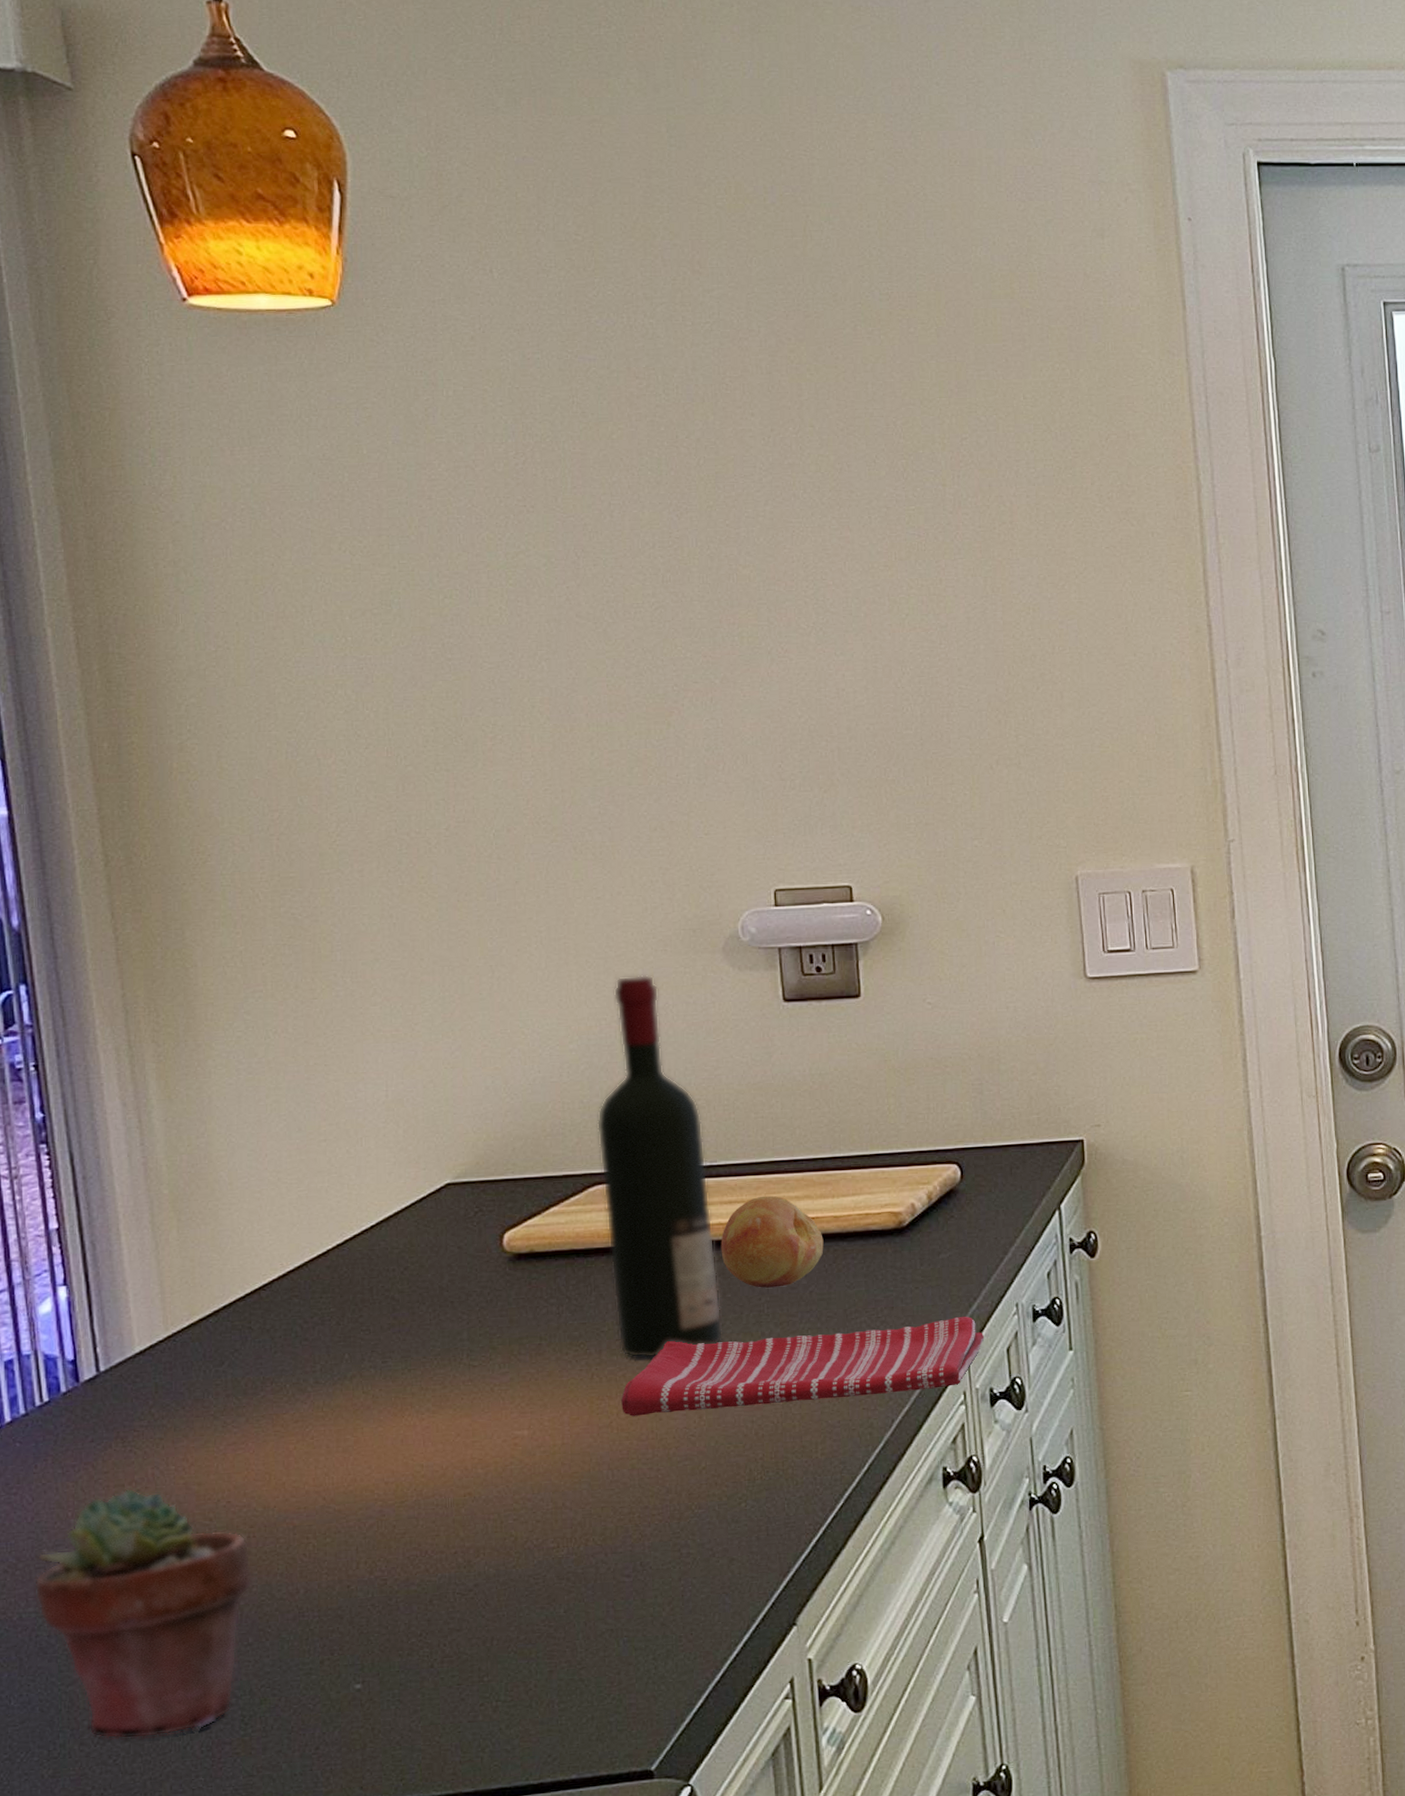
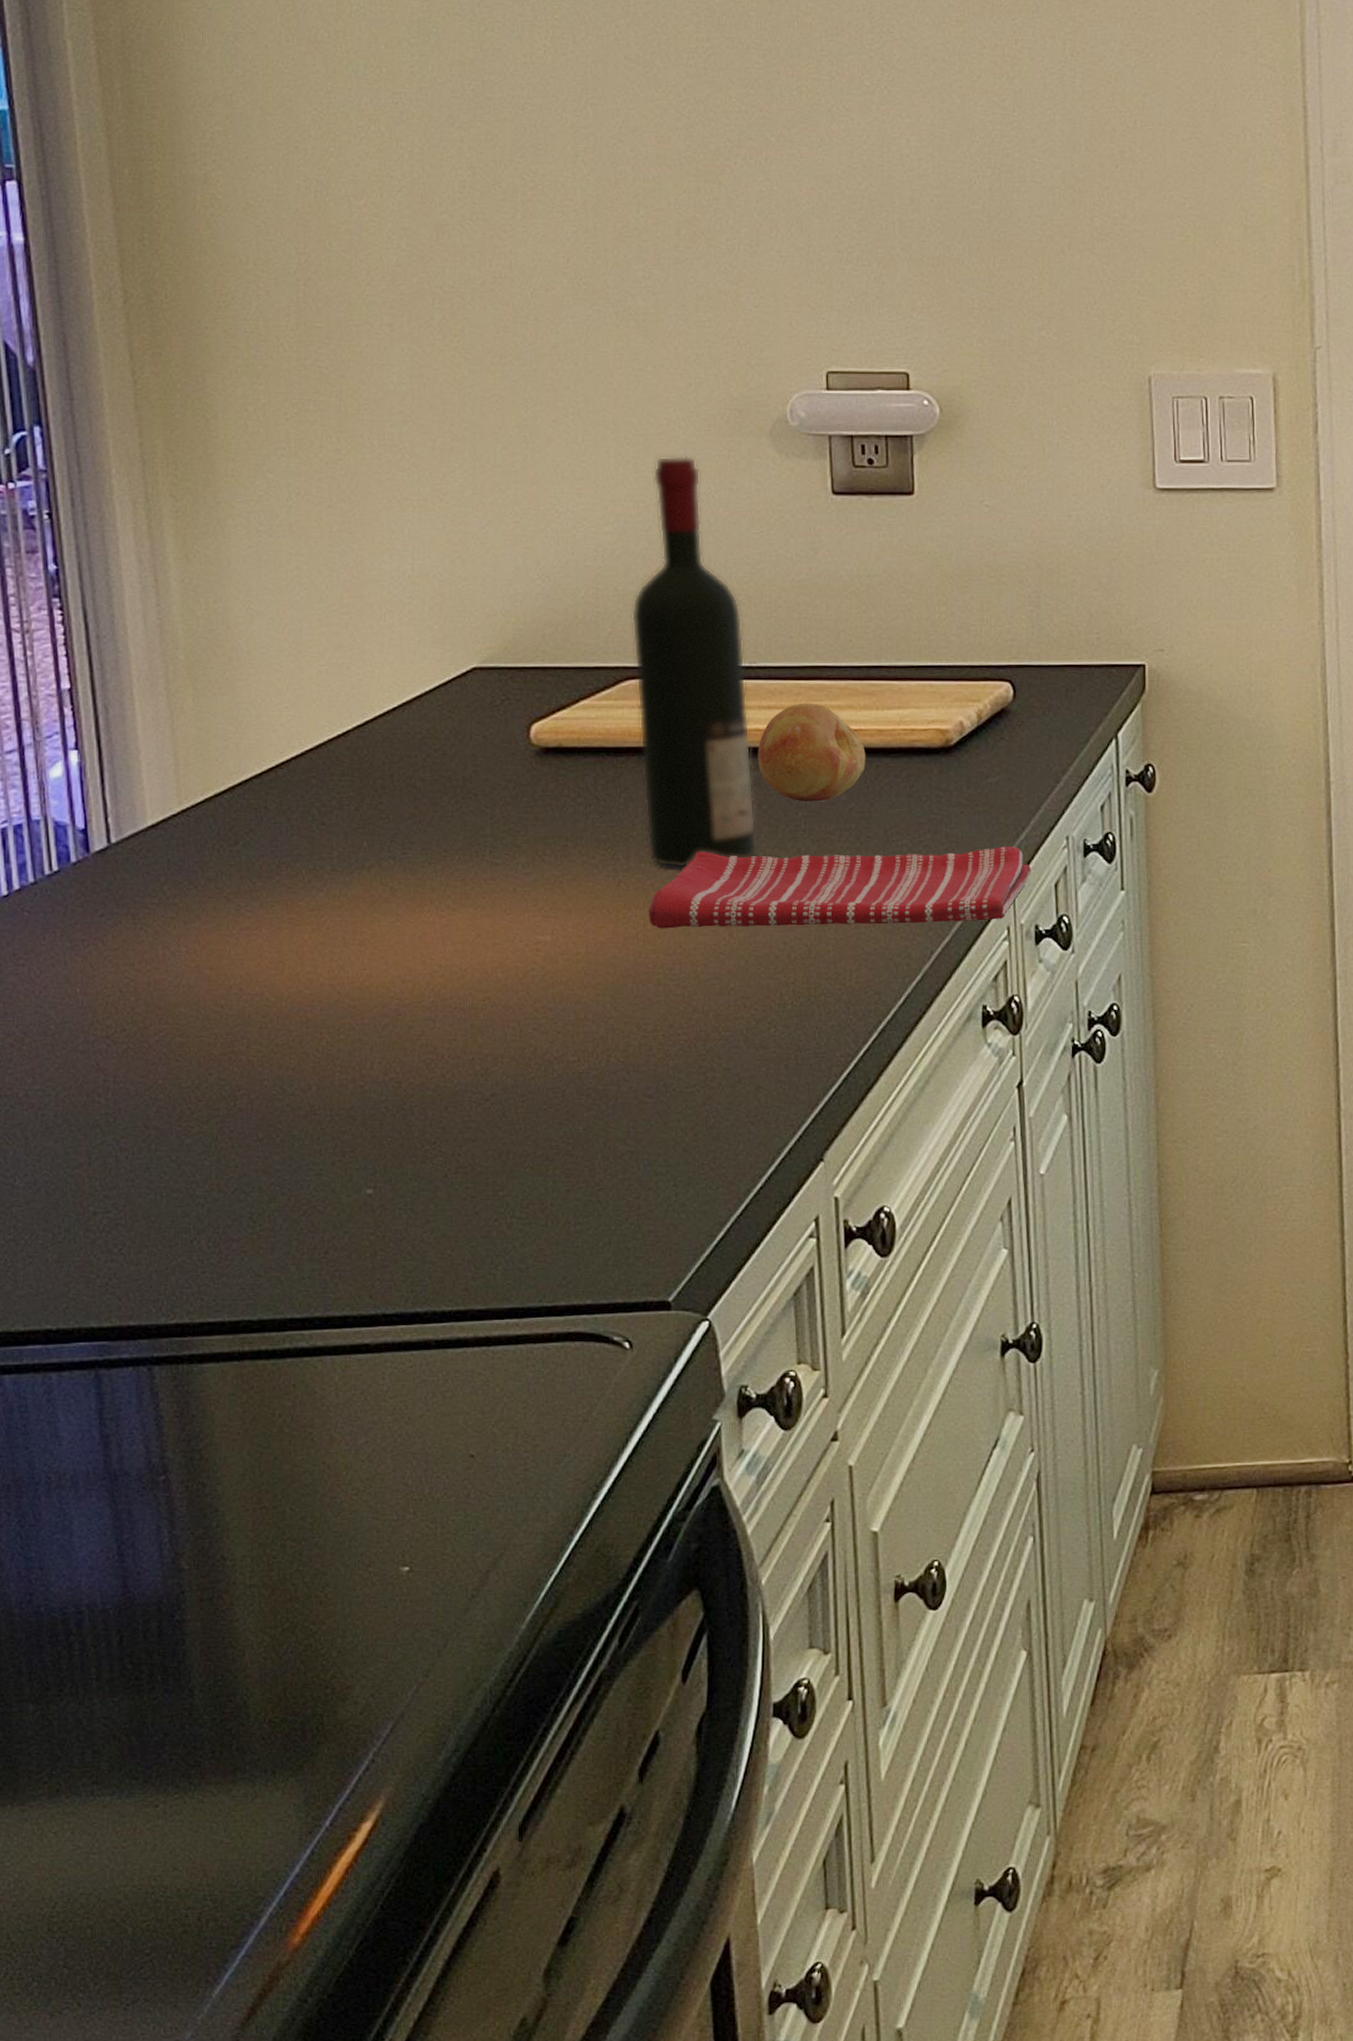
potted succulent: present [34,1488,254,1740] -> none [41,967,265,1229]

